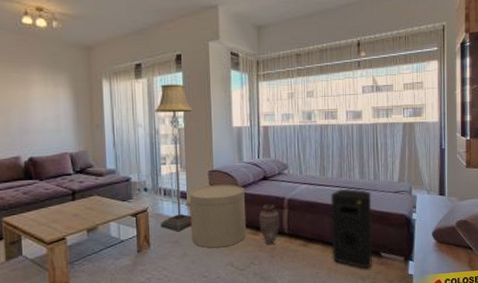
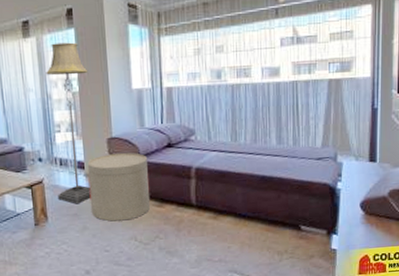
vase: present [258,204,280,244] -> none [163,174,187,217]
speaker: present [330,188,373,269] -> none [243,155,291,243]

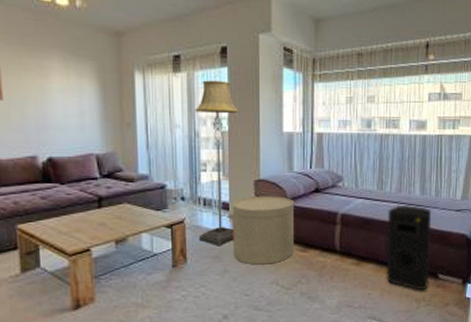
speaker: none [243,155,291,243] -> present [386,204,432,291]

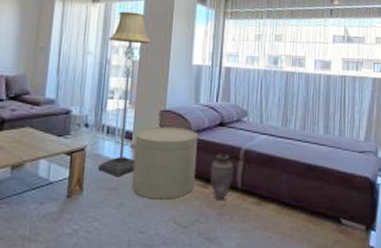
vase: none [308,219,332,262] -> present [210,154,234,200]
speaker: present [386,204,432,291] -> none [287,143,335,236]

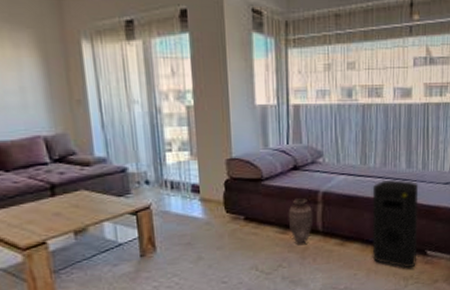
floor lamp: present [98,11,152,177] -> none [155,48,207,233]
side table: present [131,127,198,199] -> none [203,175,274,251]
speaker: none [287,143,335,236] -> present [372,179,419,268]

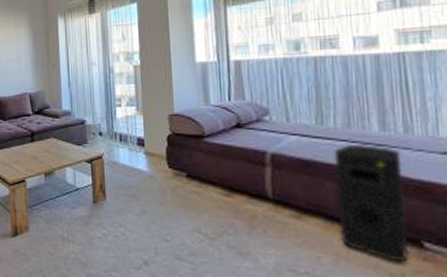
vase: present [288,198,313,244] -> none [232,159,261,210]

